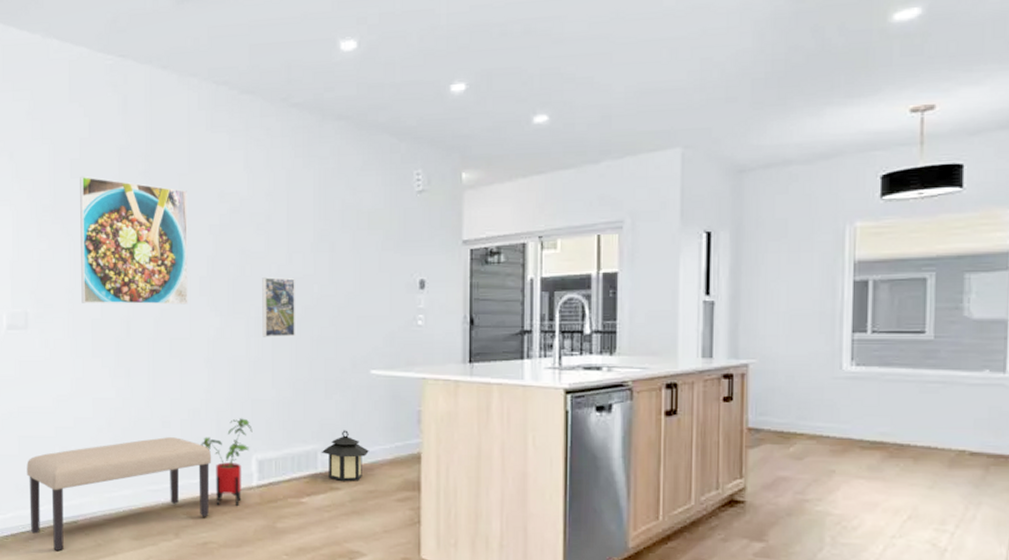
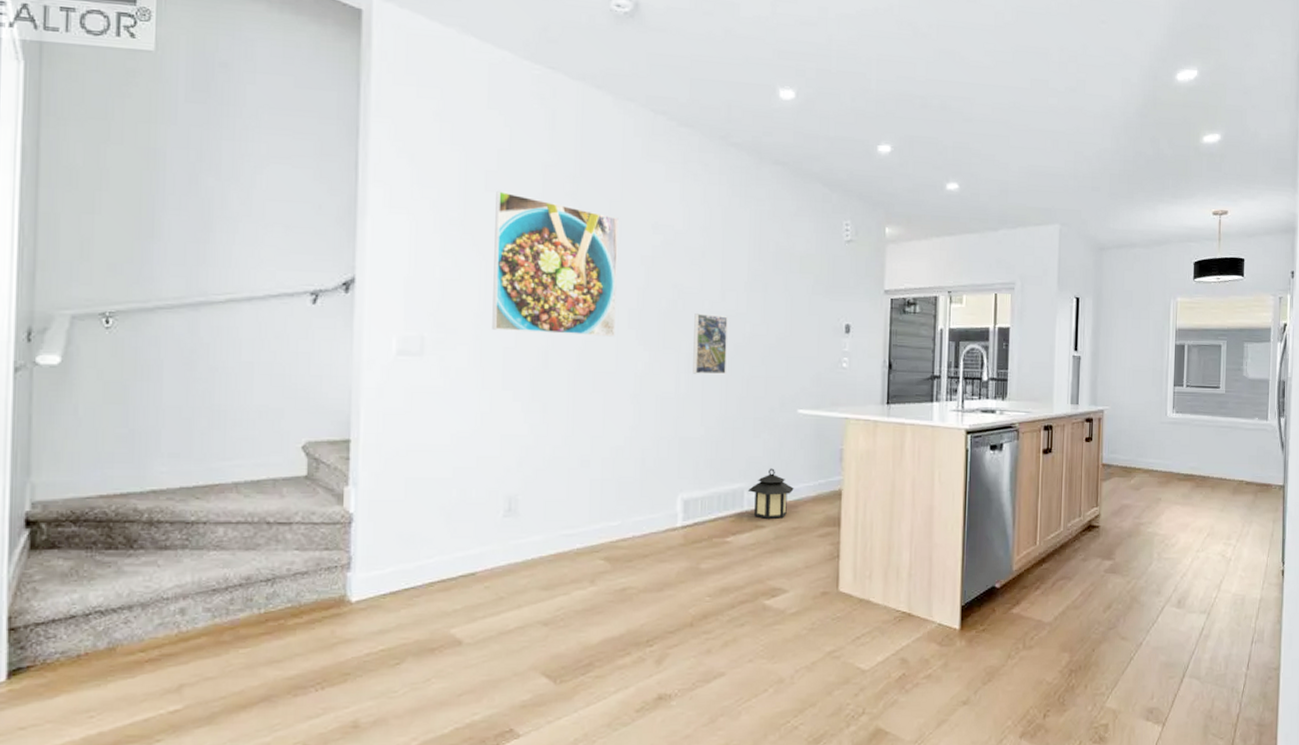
bench: present [27,437,212,552] -> none [414,477,635,609]
house plant: present [201,418,253,507] -> none [623,457,679,549]

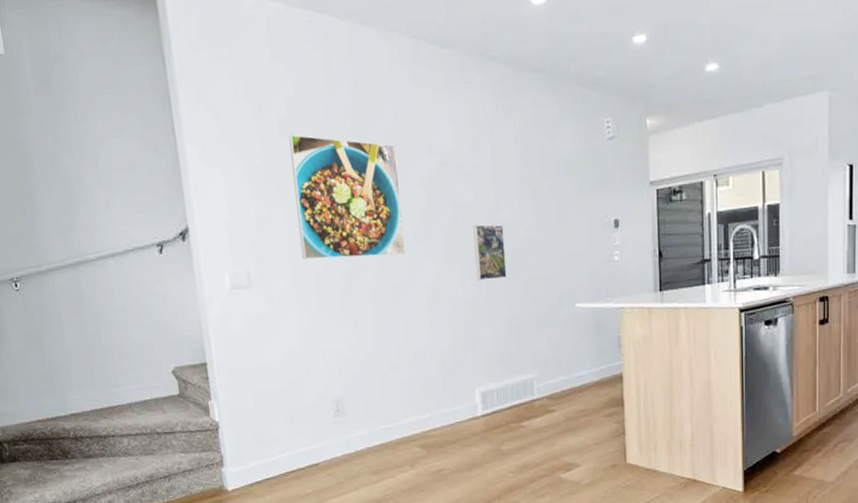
lantern: present [747,468,794,519] -> none [536,359,578,404]

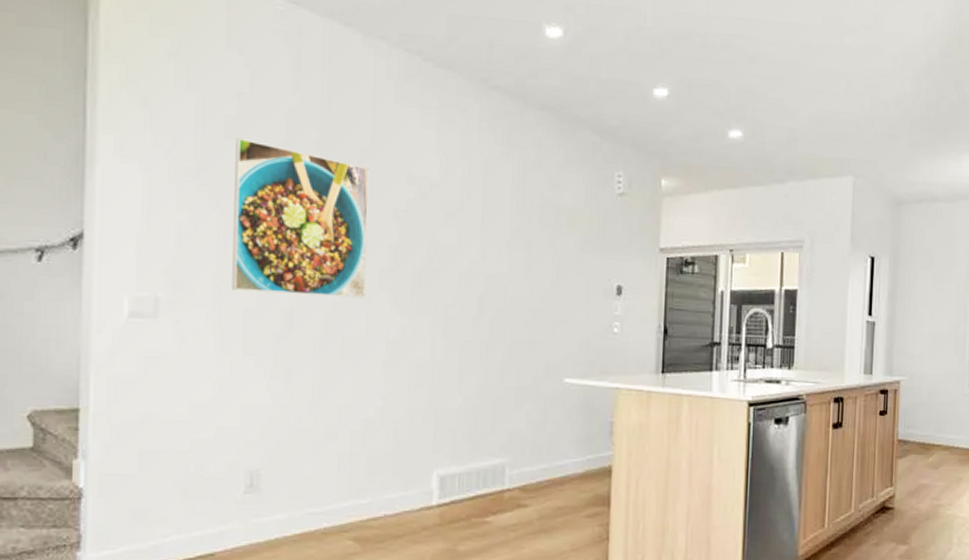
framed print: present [473,224,507,281] -> none [450,273,488,340]

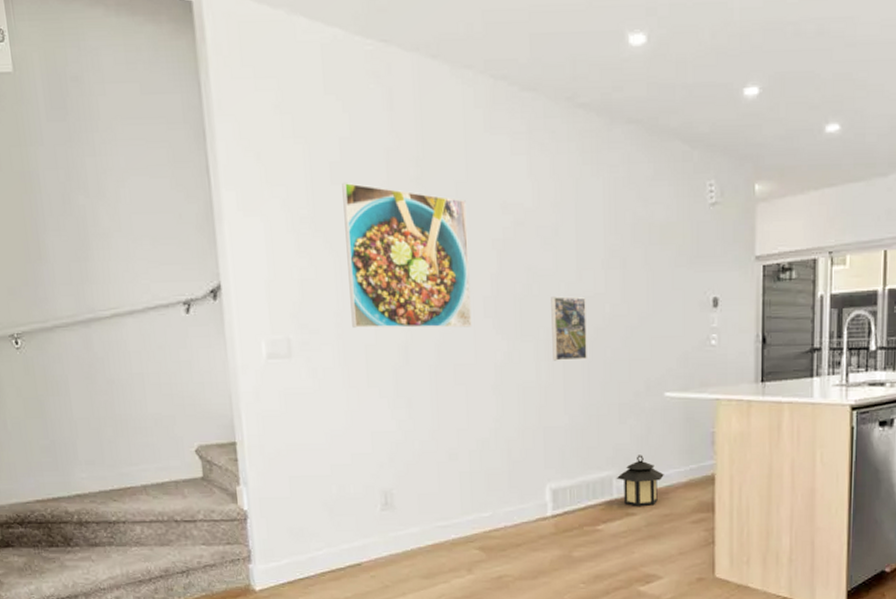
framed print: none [450,273,488,340] -> present [551,296,587,361]
lantern: none [509,442,560,497] -> present [616,455,664,506]

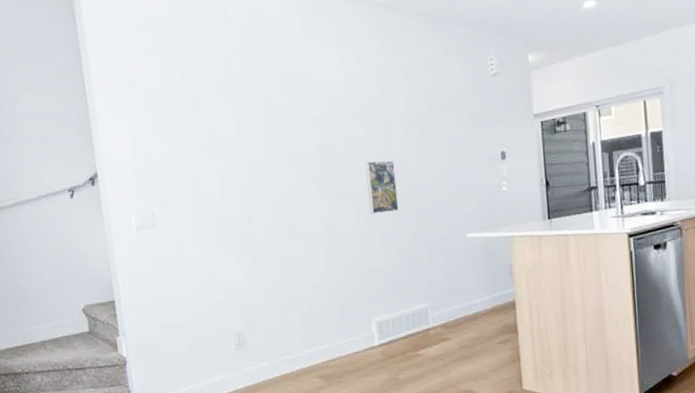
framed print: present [342,182,472,328] -> none [190,83,302,200]
lantern: present [616,455,664,506] -> none [431,288,472,332]

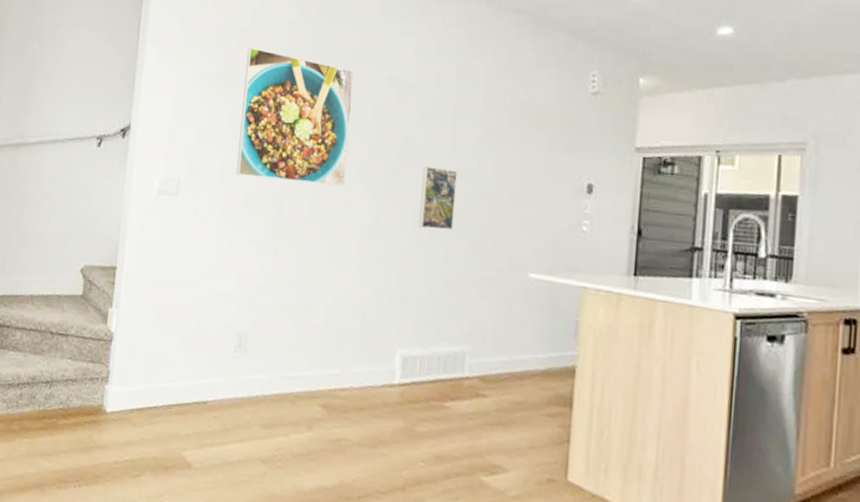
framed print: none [190,83,302,200] -> present [236,46,355,187]

